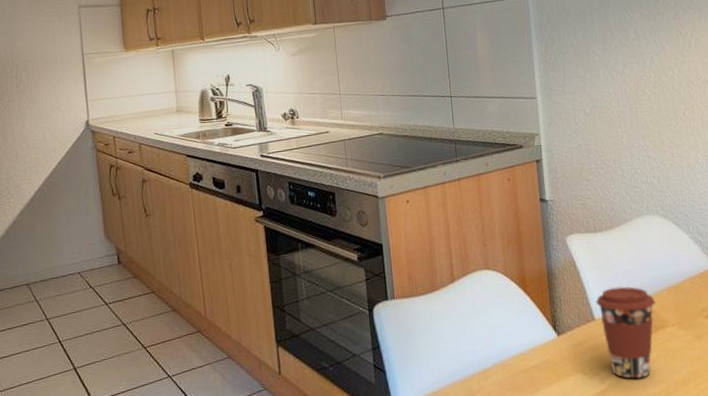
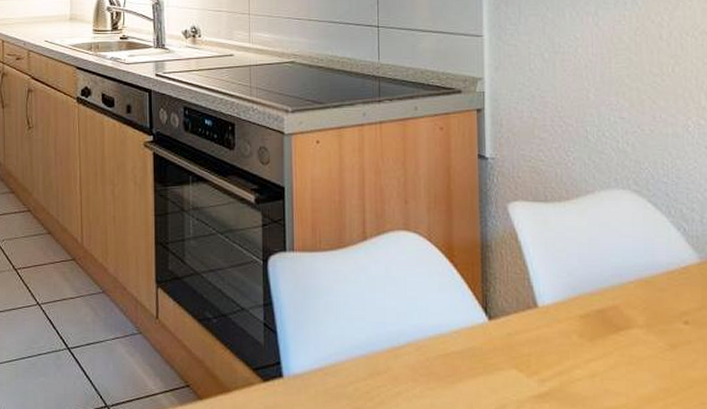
coffee cup: present [596,286,656,379] -> none [540,271,619,387]

